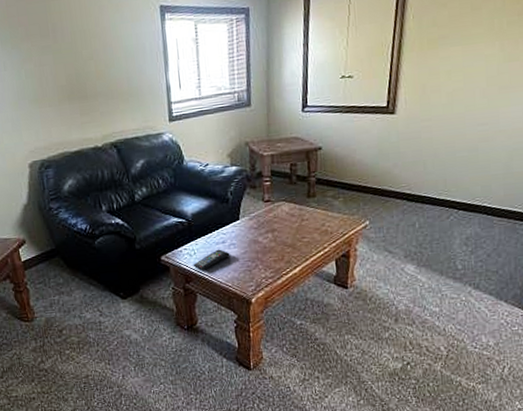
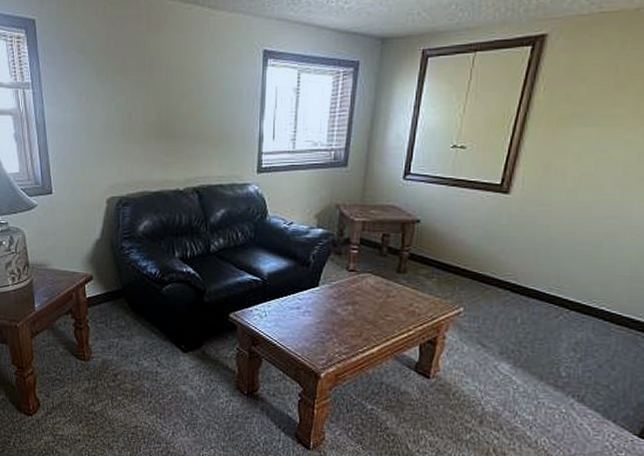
remote control: present [193,249,230,271] -> none [262,314,304,335]

